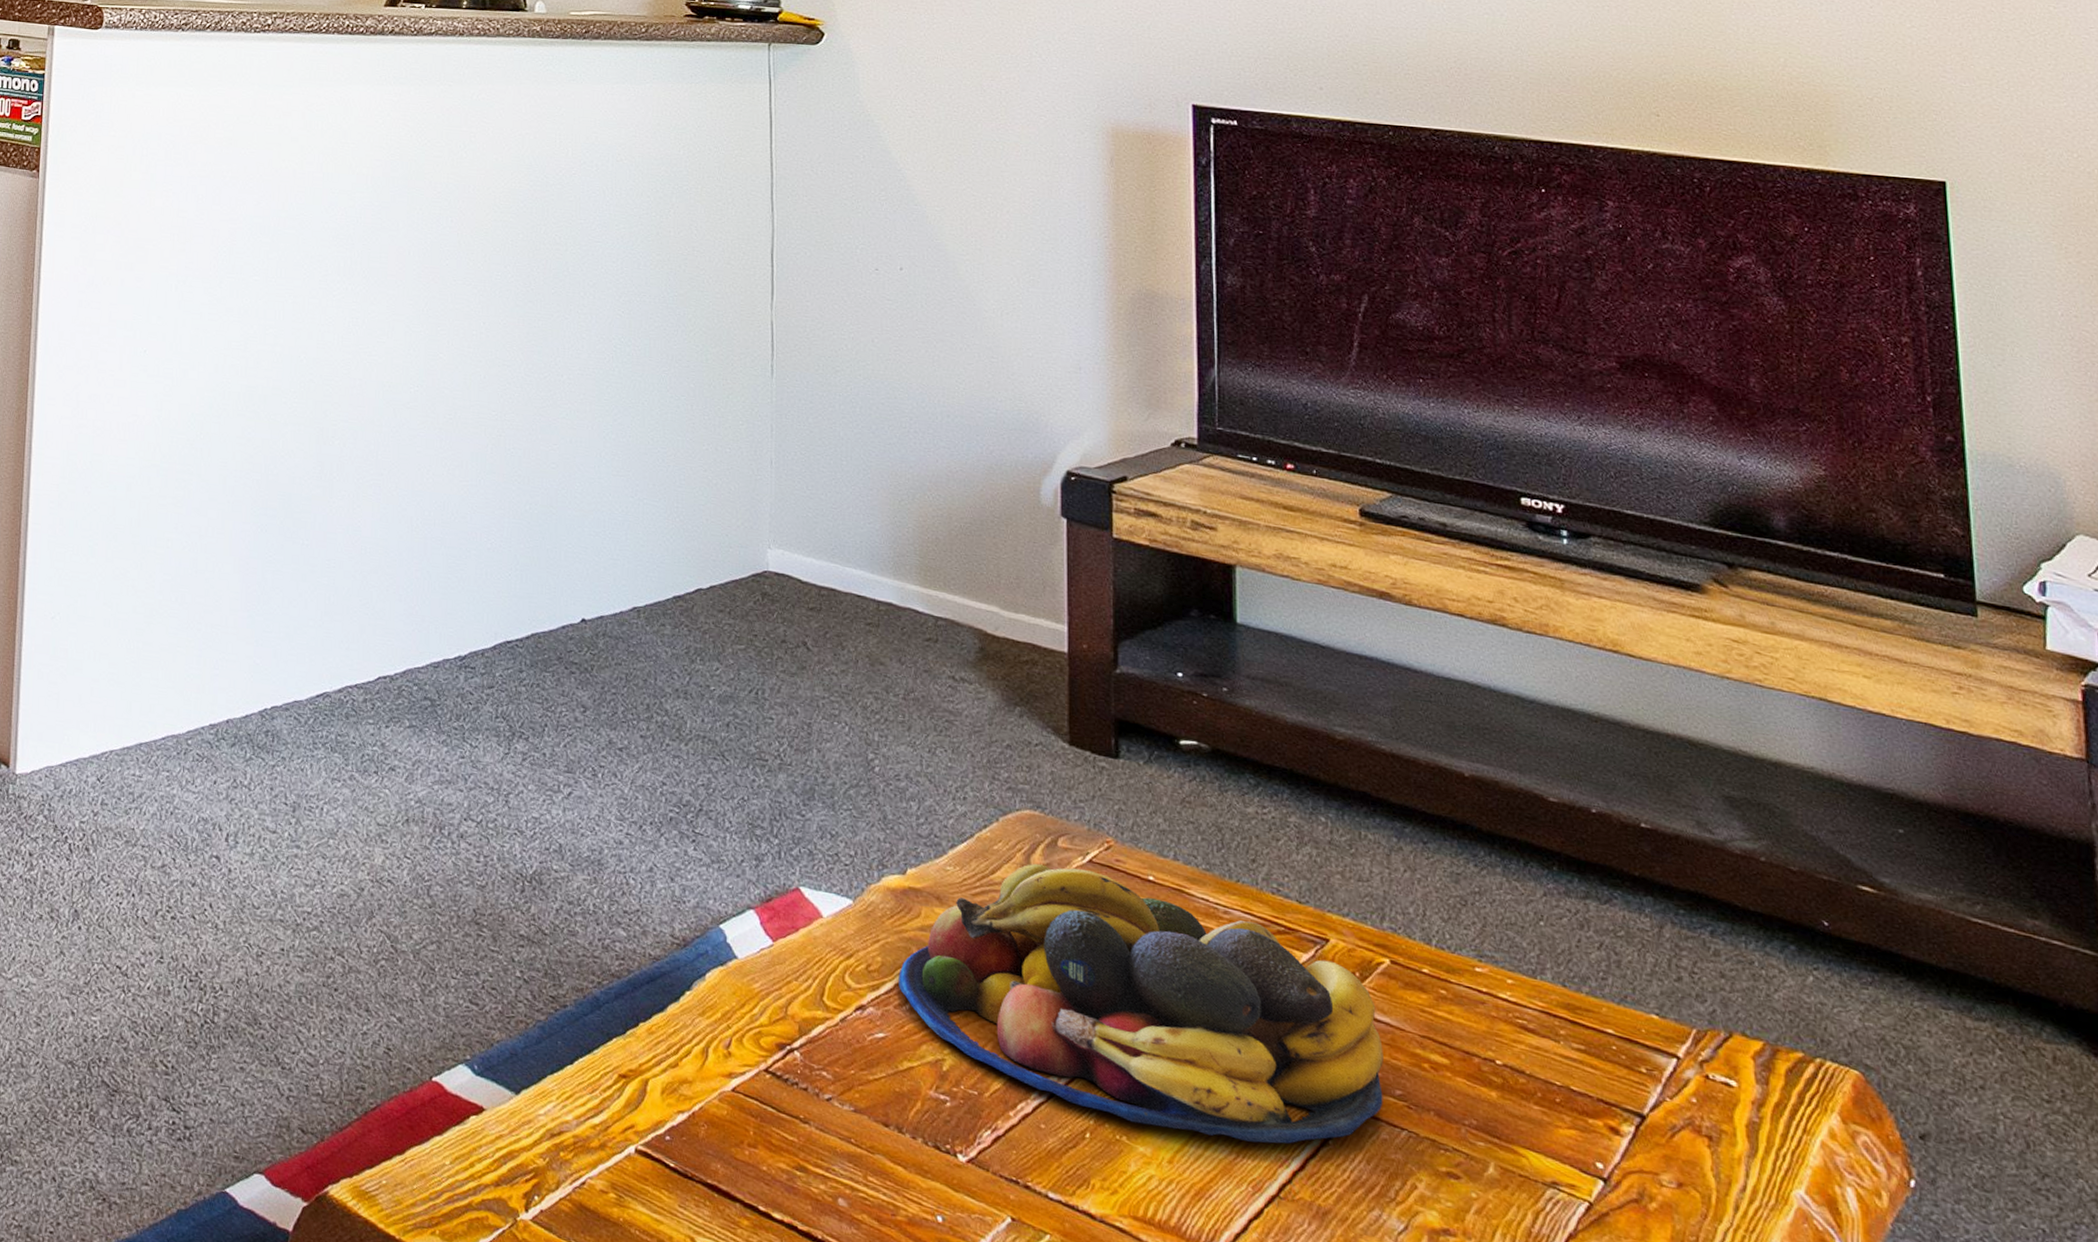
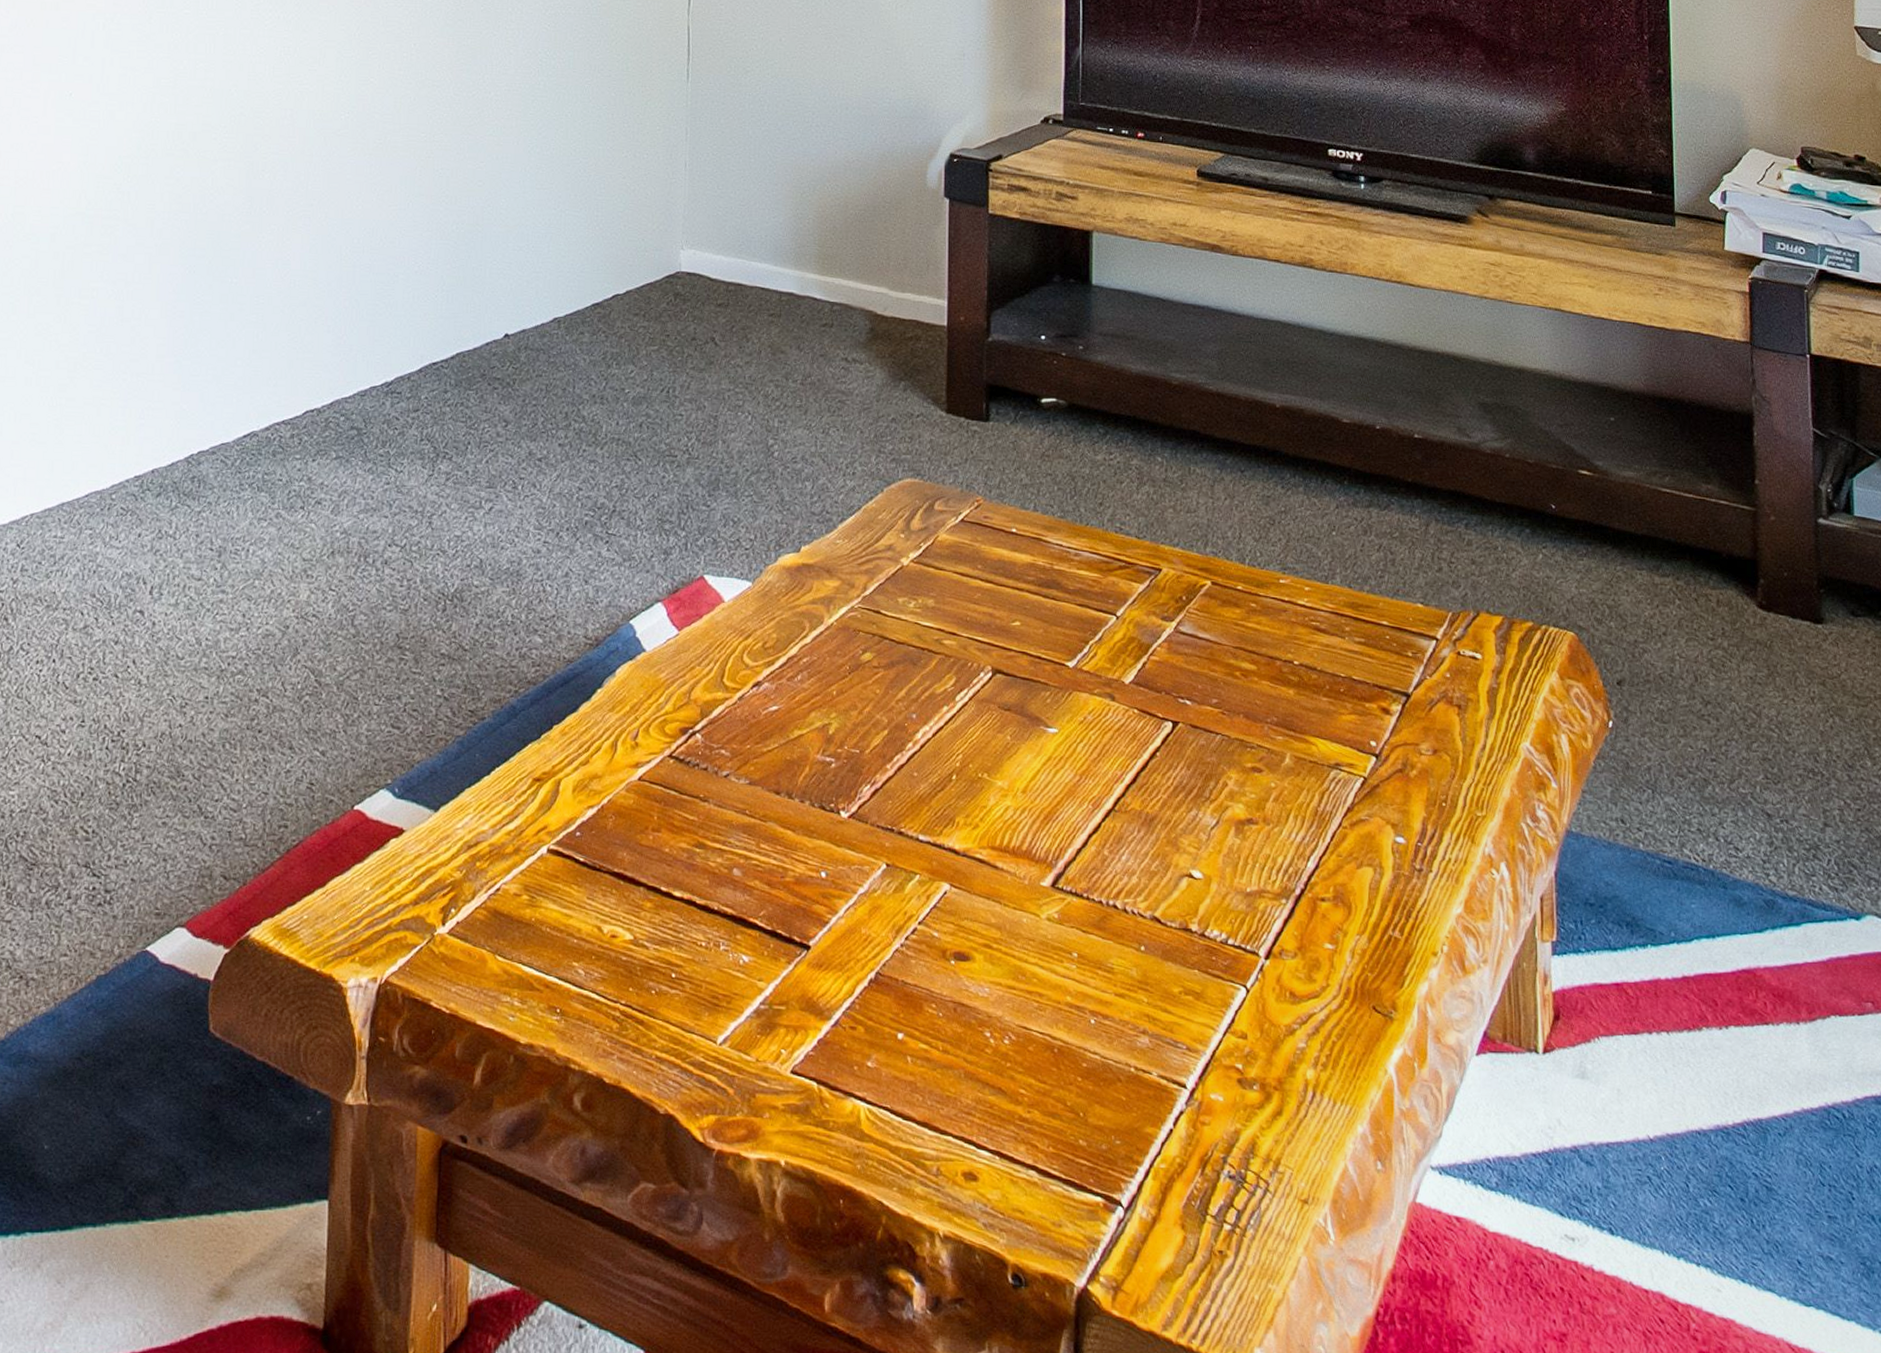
fruit bowl: present [899,863,1383,1144] -> none [791,528,1203,763]

